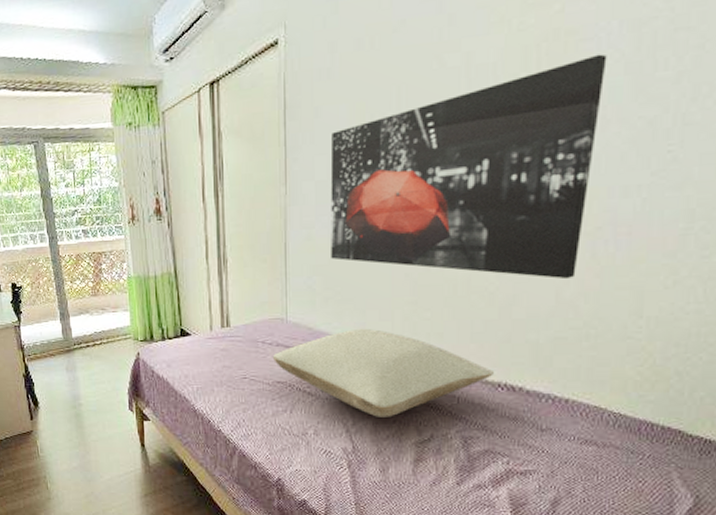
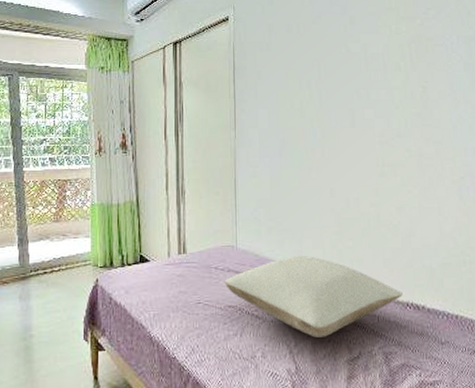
wall art: present [330,54,607,280] -> none [270,56,453,217]

